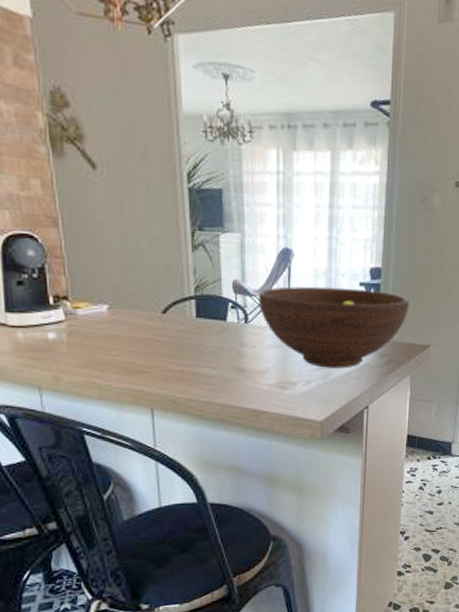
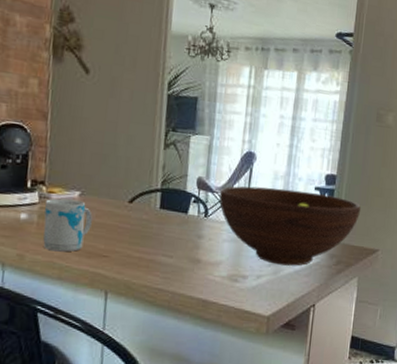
mug: none [73,314,126,371] -> present [43,198,93,252]

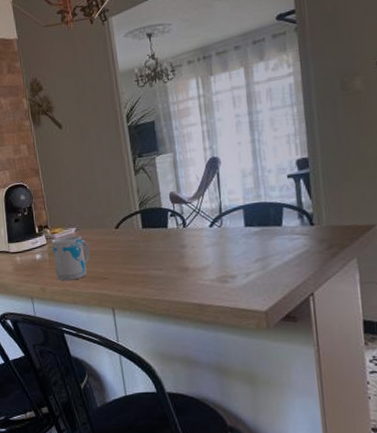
fruit bowl: present [219,186,362,266] -> none [192,179,345,260]

